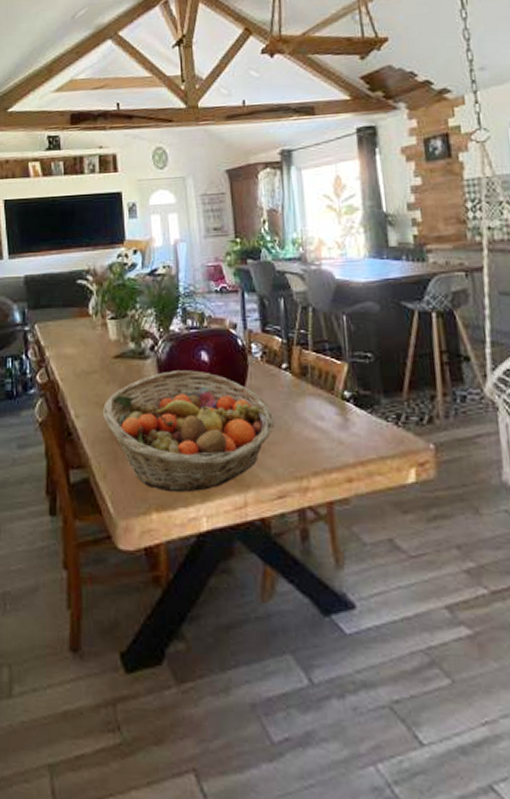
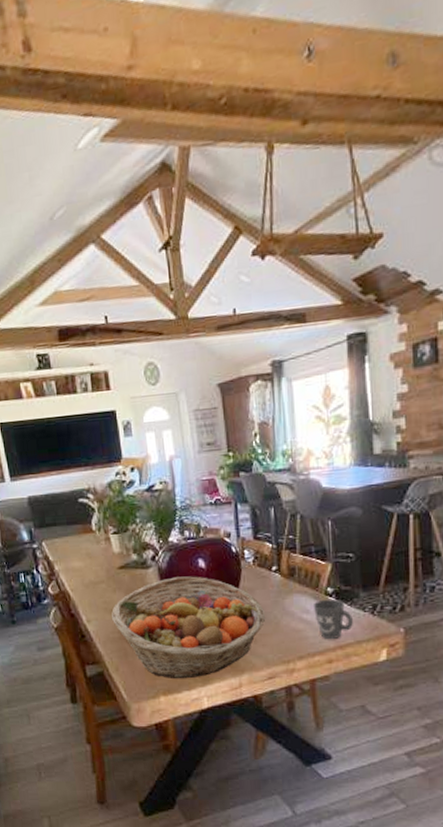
mug: none [328,404,375,452] -> present [313,598,353,639]

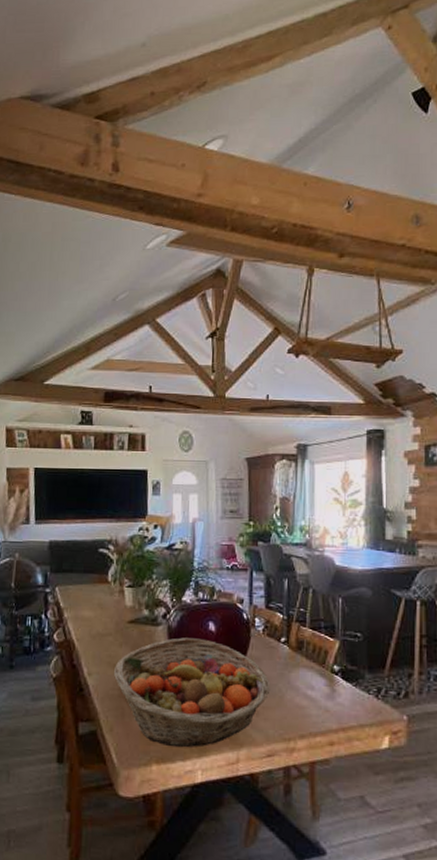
mug: present [313,598,353,639] -> none [318,676,357,720]

